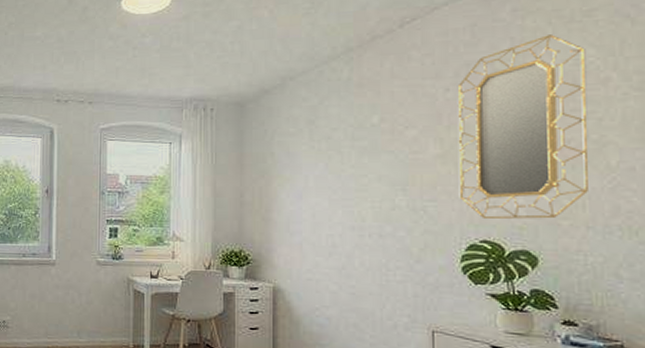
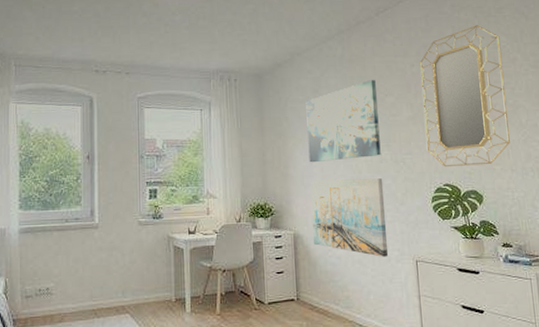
wall art: none [297,109,394,207] -> present [306,80,381,163]
wall art: none [298,227,395,323] -> present [310,178,388,257]

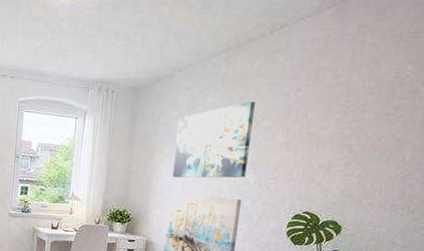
home mirror: present [420,25,510,168] -> none [294,50,406,198]

